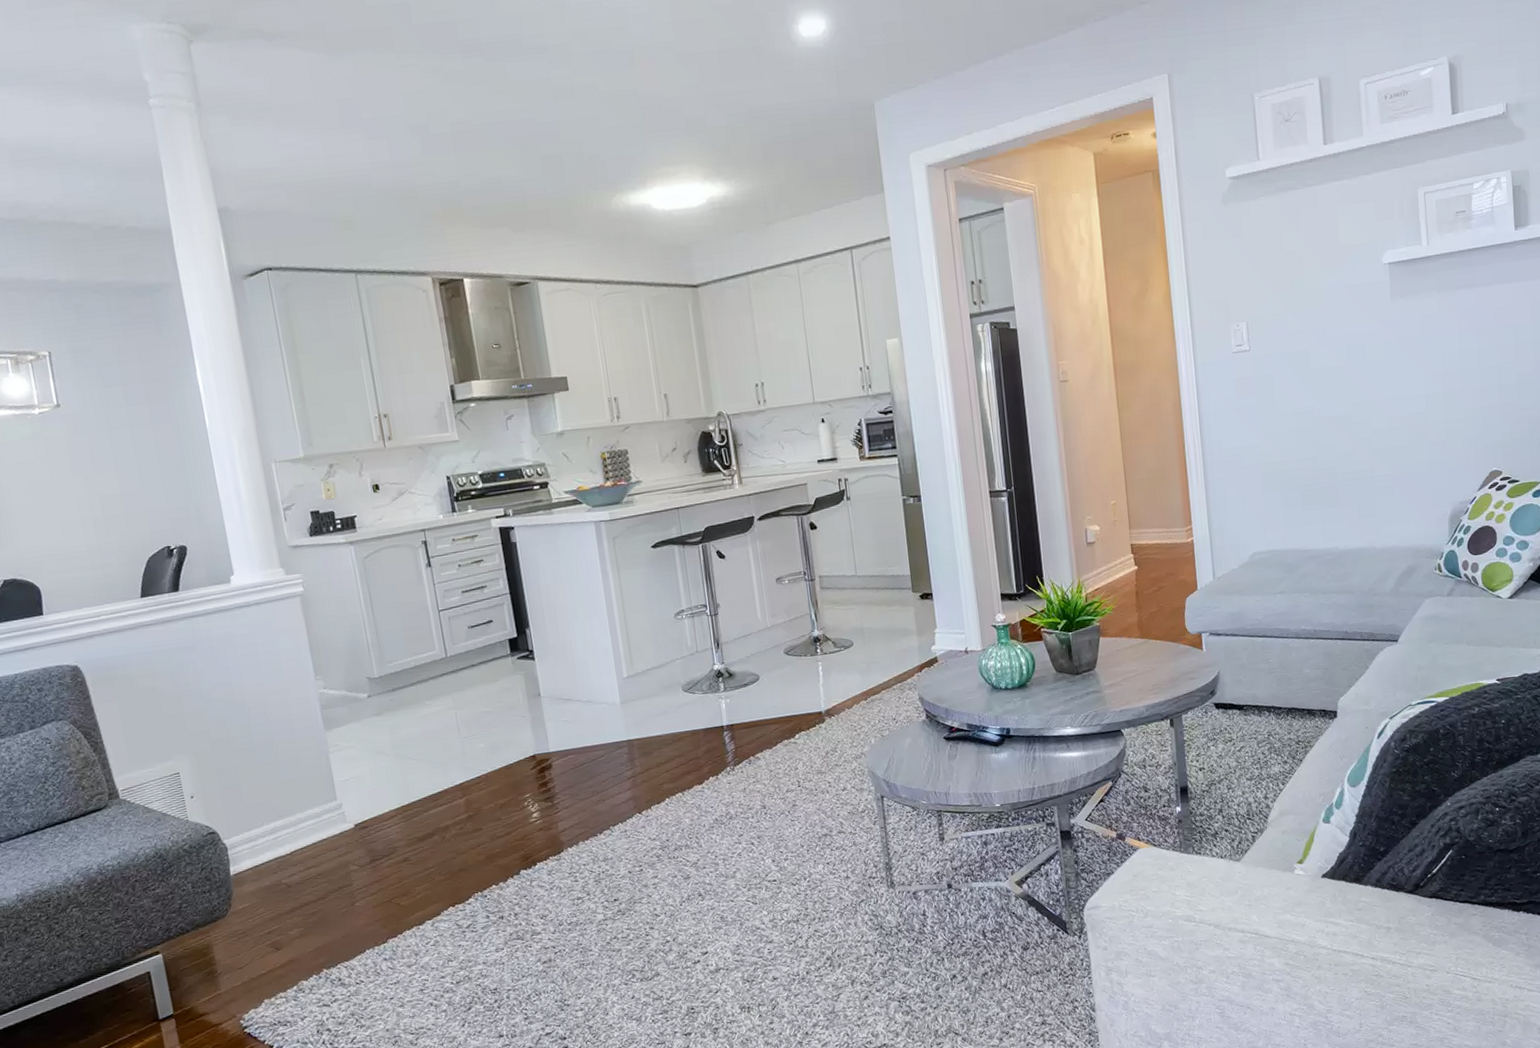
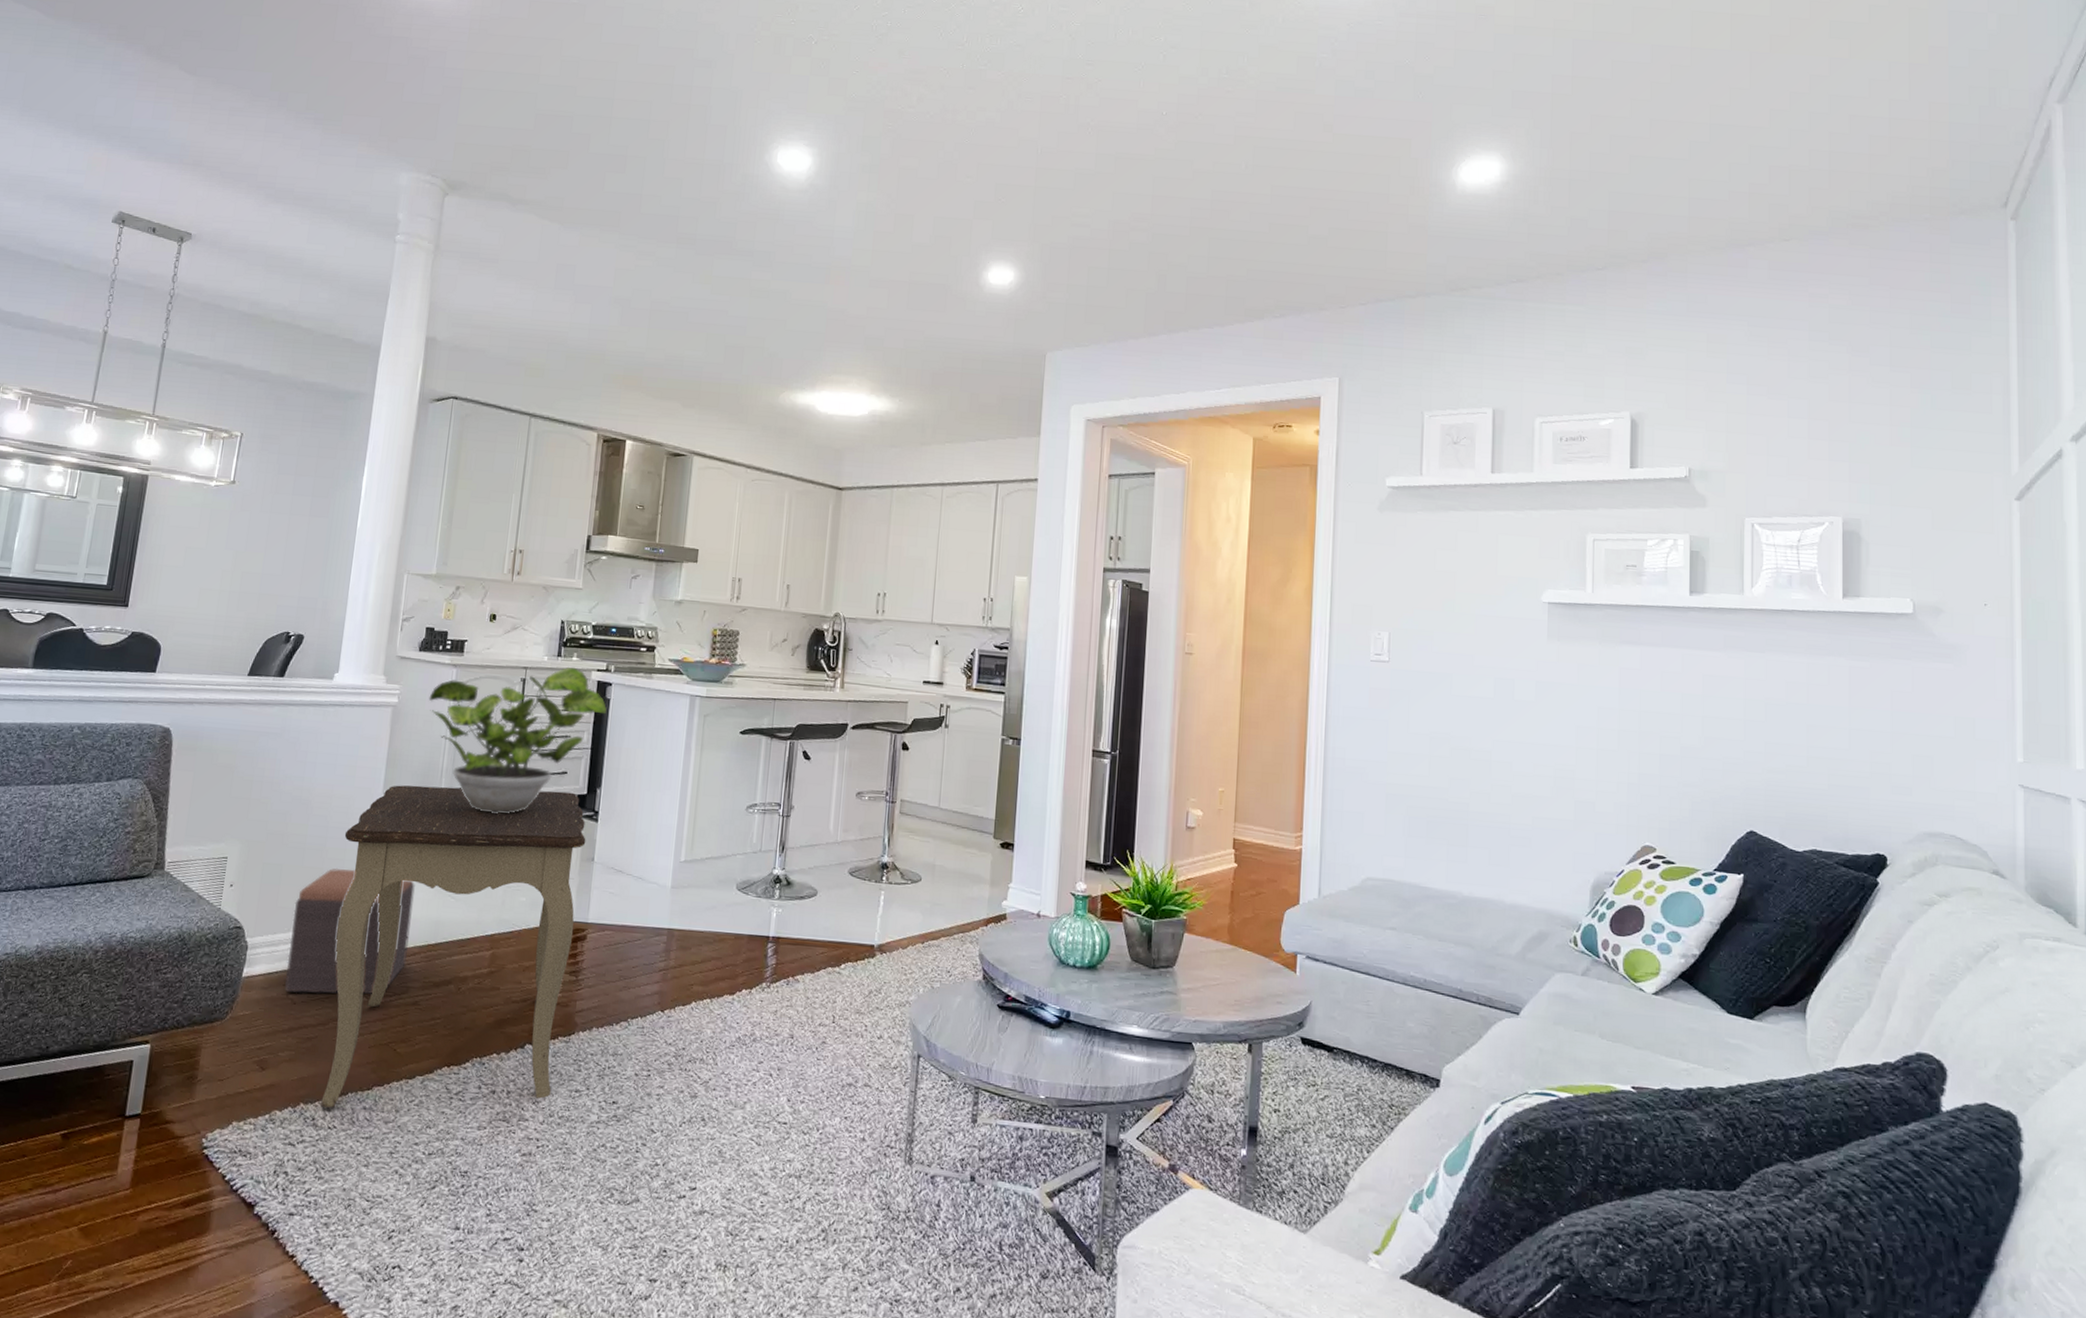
footstool: none [260,753,386,878] -> present [284,868,415,995]
side table: none [289,638,556,968] -> present [320,785,586,1108]
potted plant: none [334,519,517,675] -> present [429,666,607,814]

